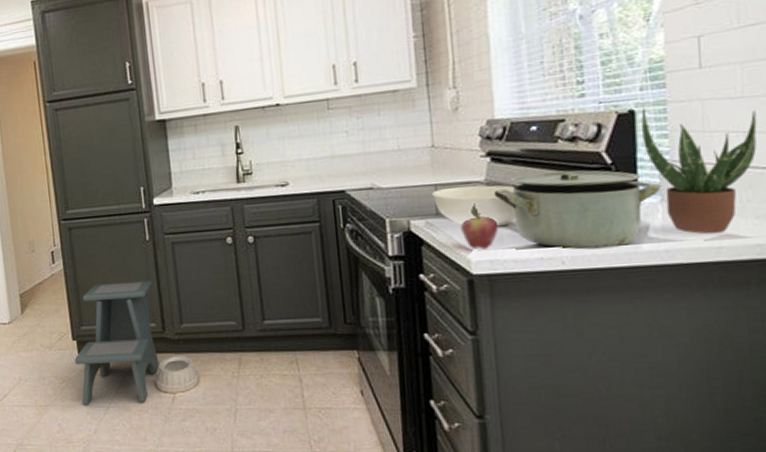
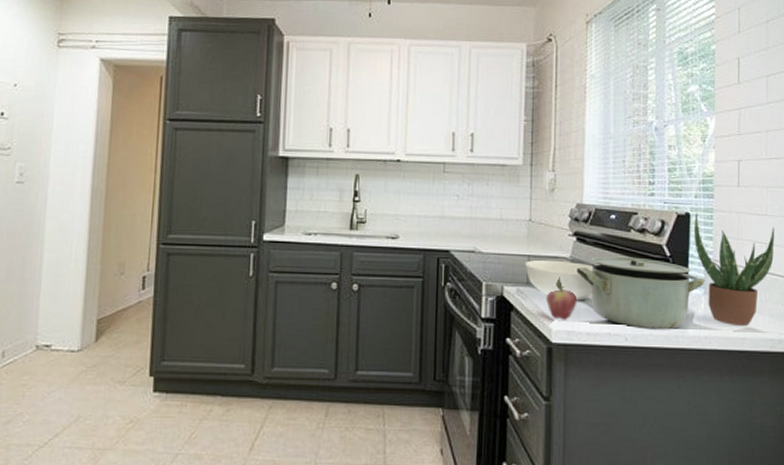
step stool: present [74,280,160,405] -> none [147,317,249,452]
pet bowl: present [155,355,200,394] -> none [235,401,283,443]

